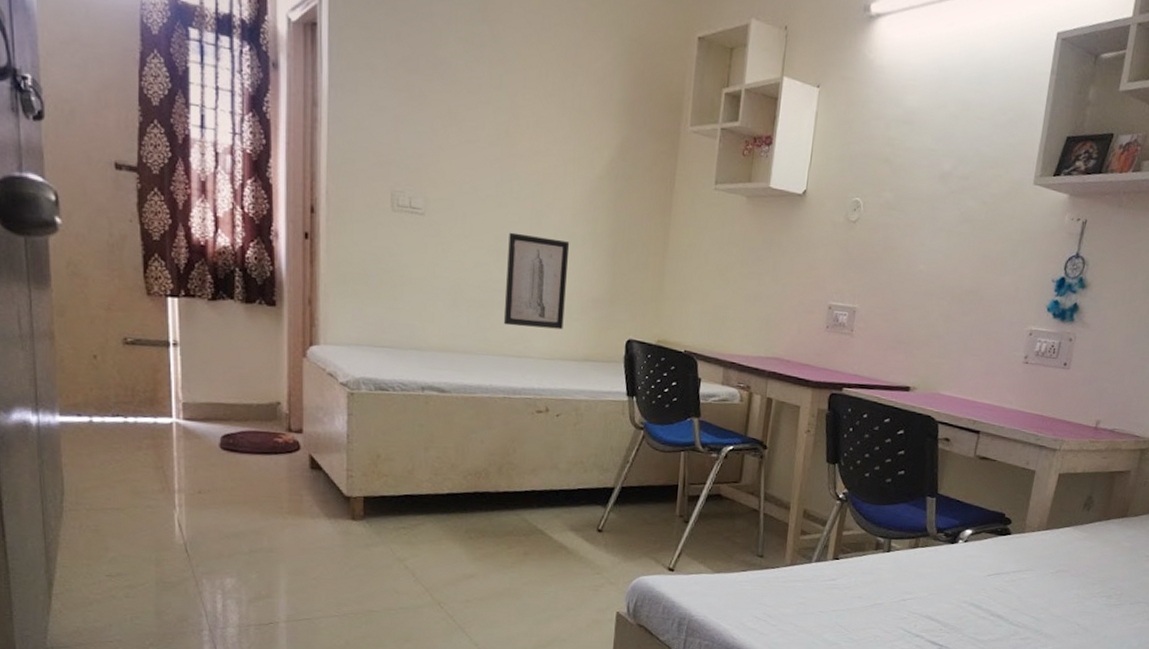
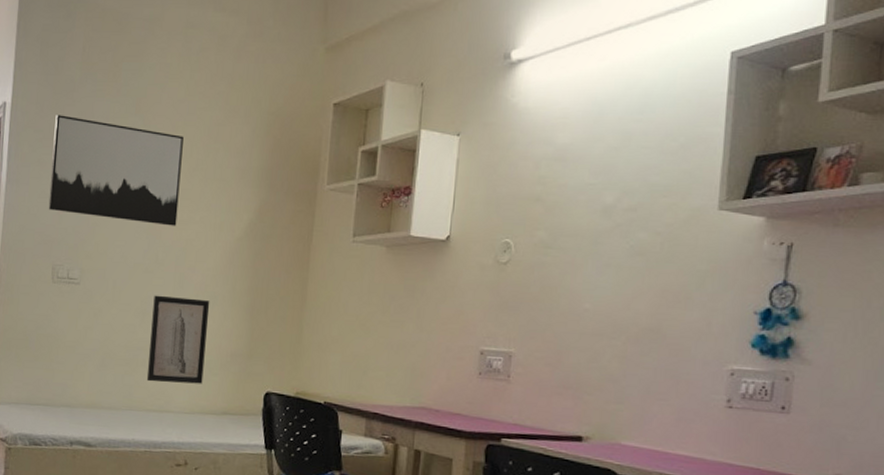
wall art: none [382,10,538,157] -> present [48,115,184,226]

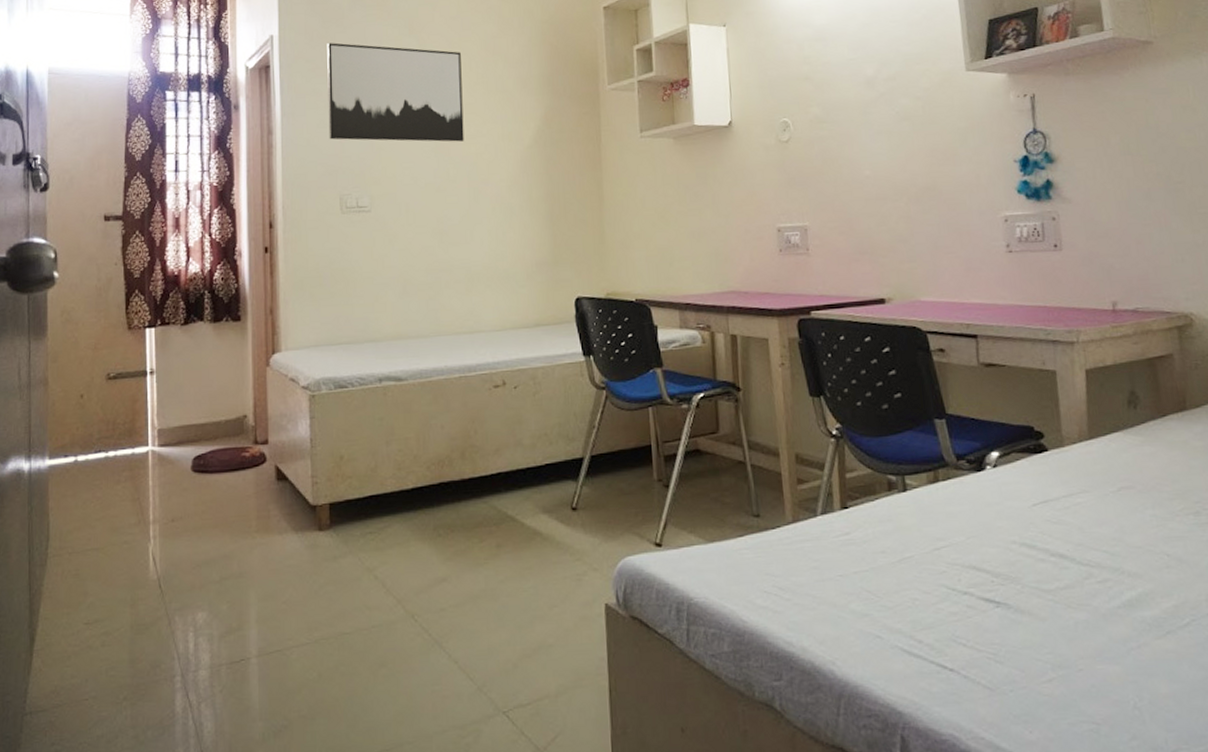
wall art: present [146,295,210,384] -> none [450,211,511,303]

